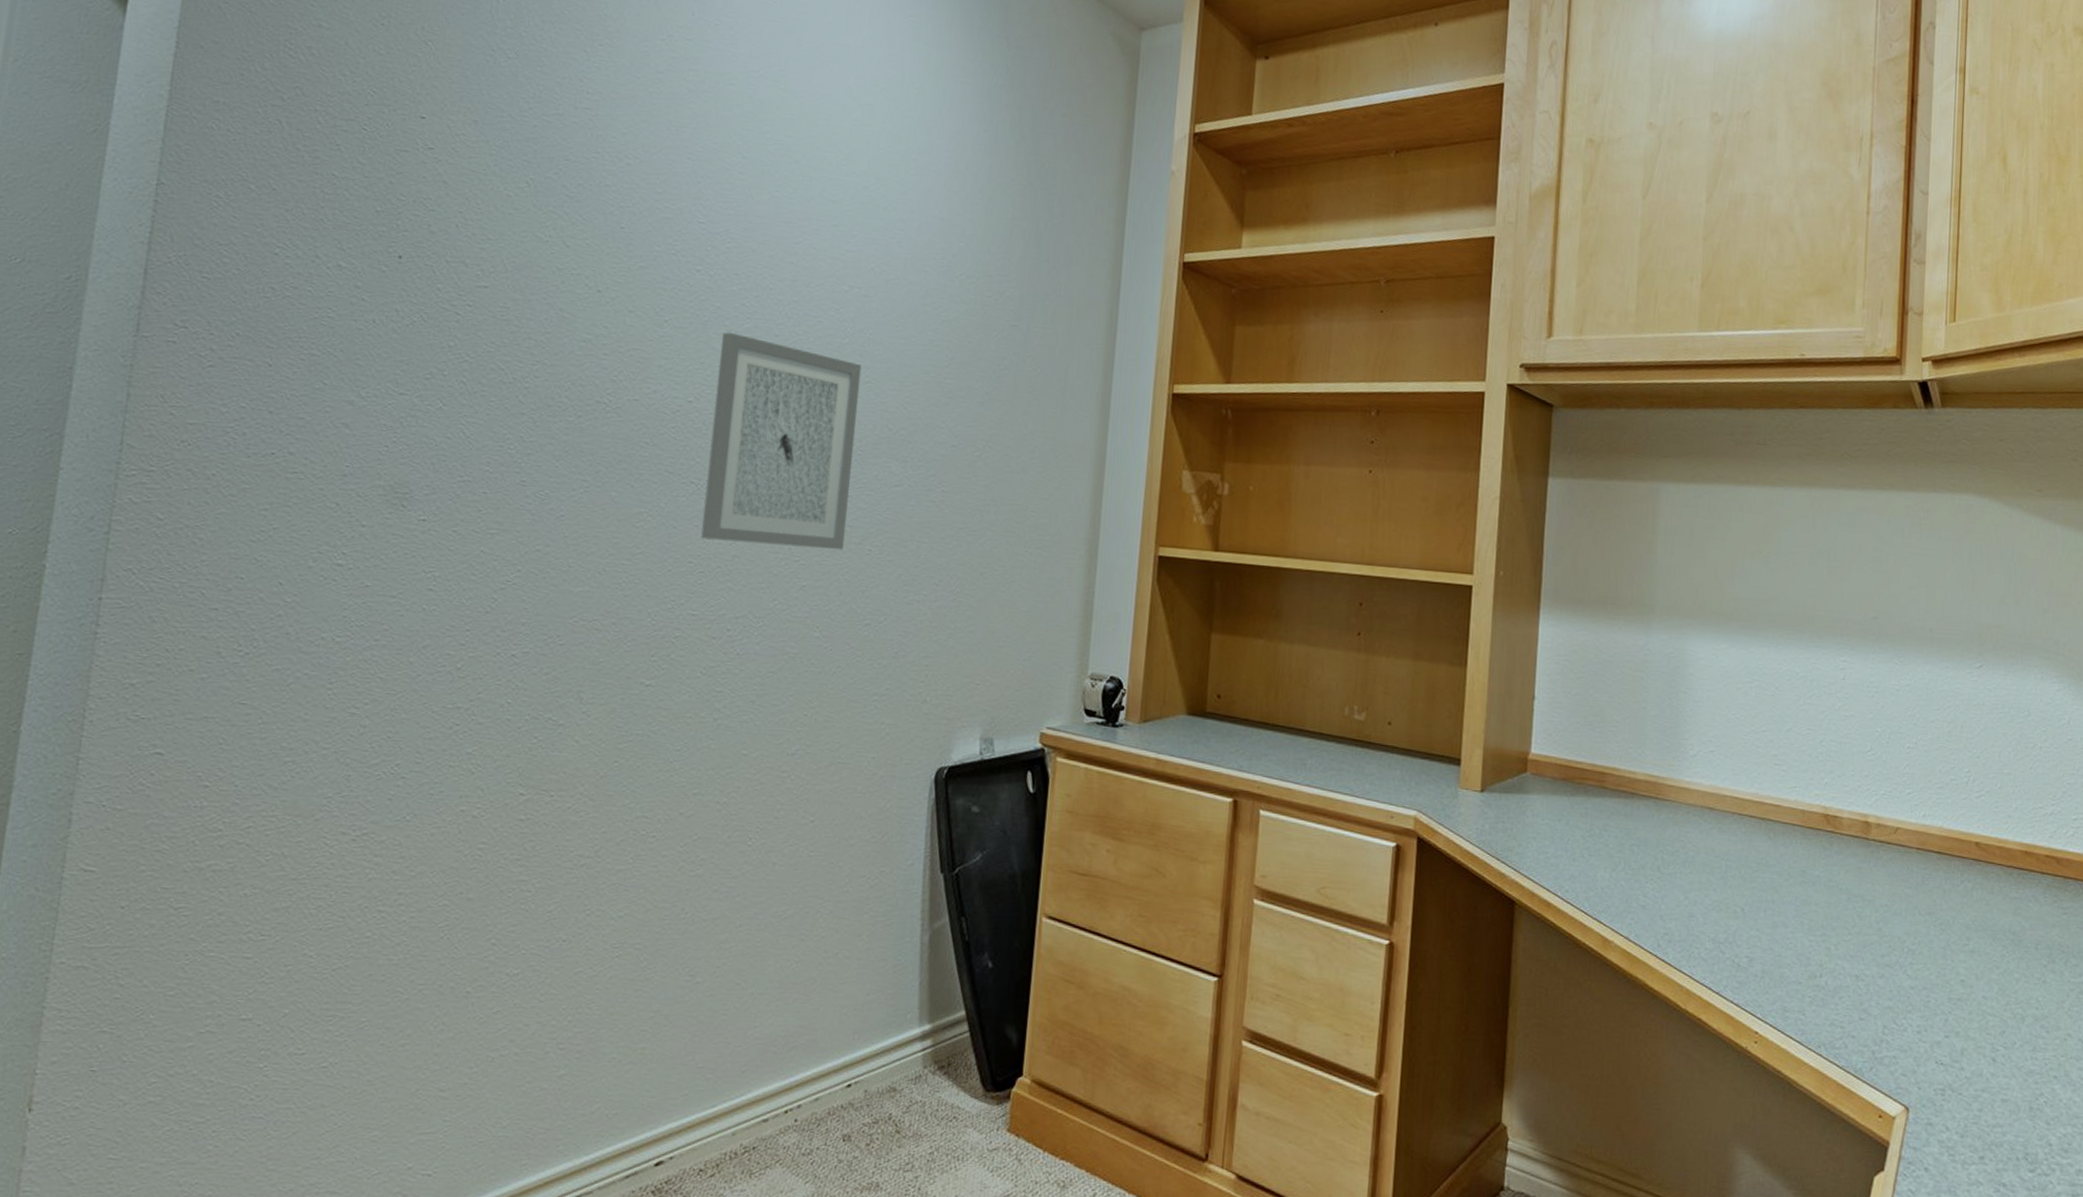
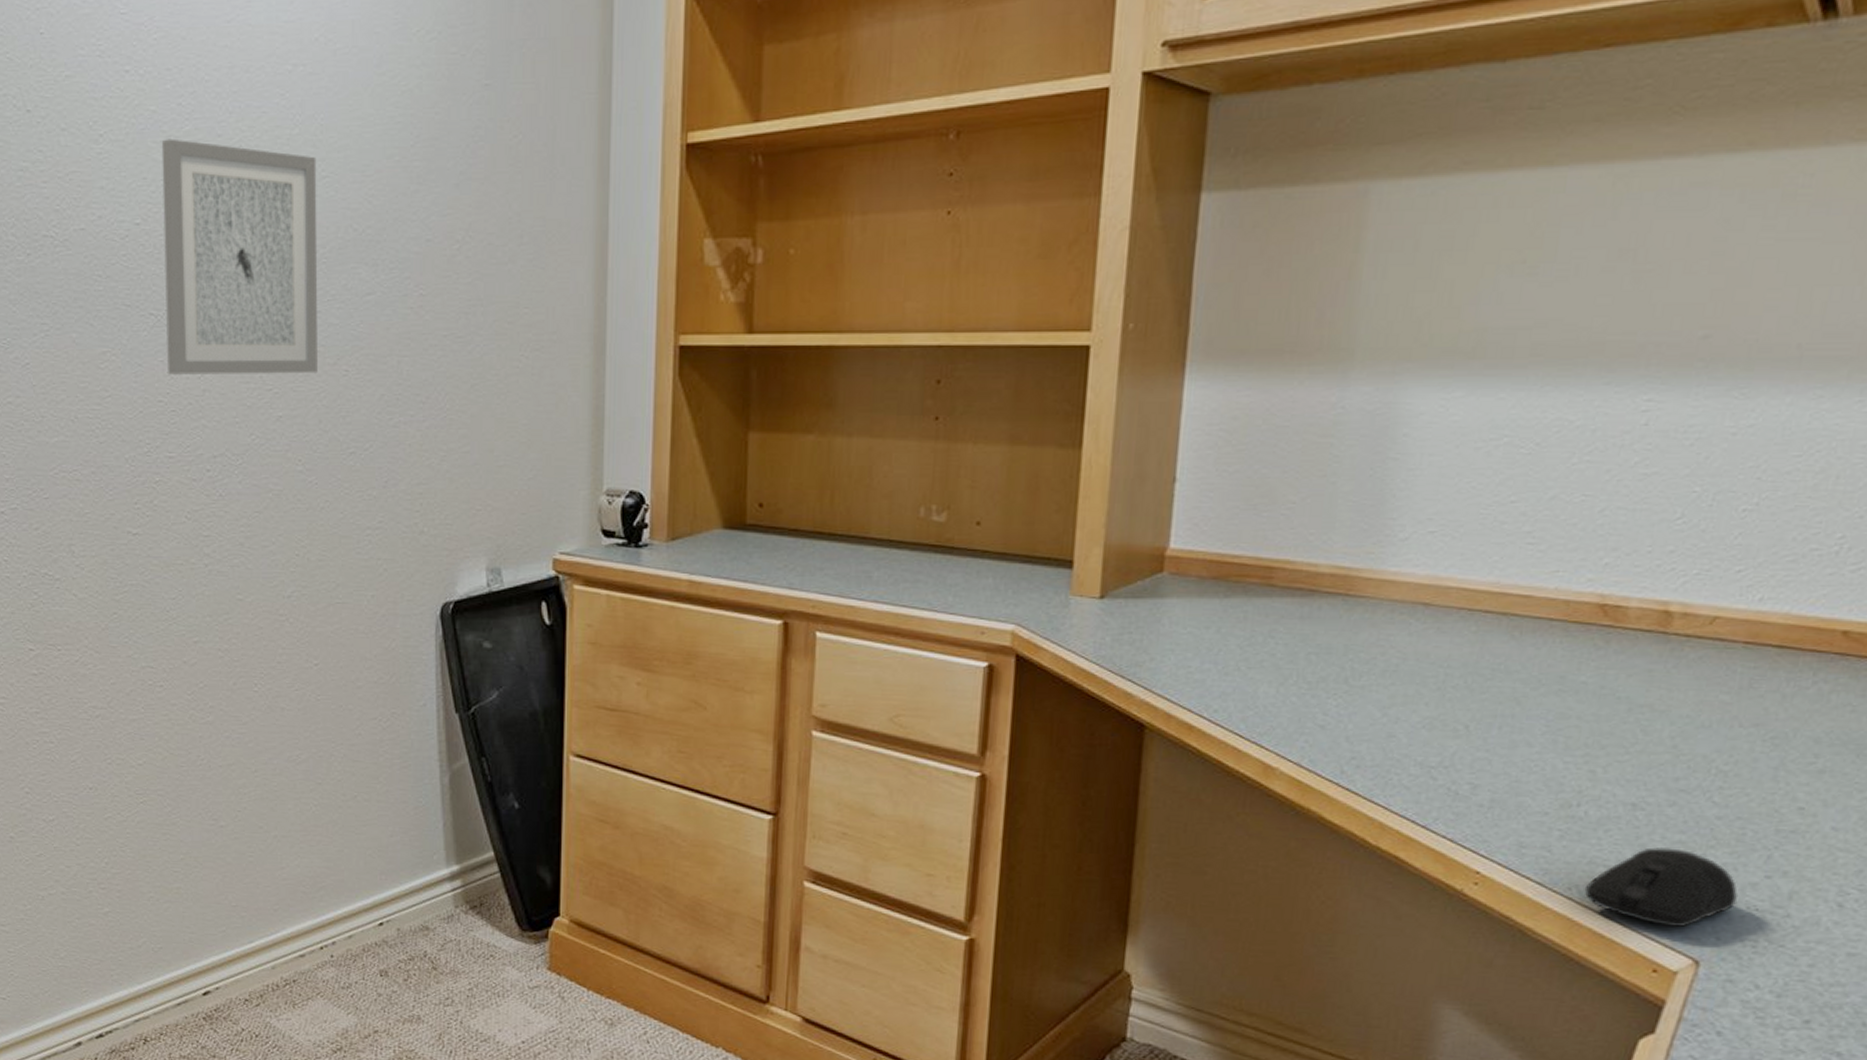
computer mouse: none [1829,1012,1930,1079] -> present [1584,847,1739,927]

